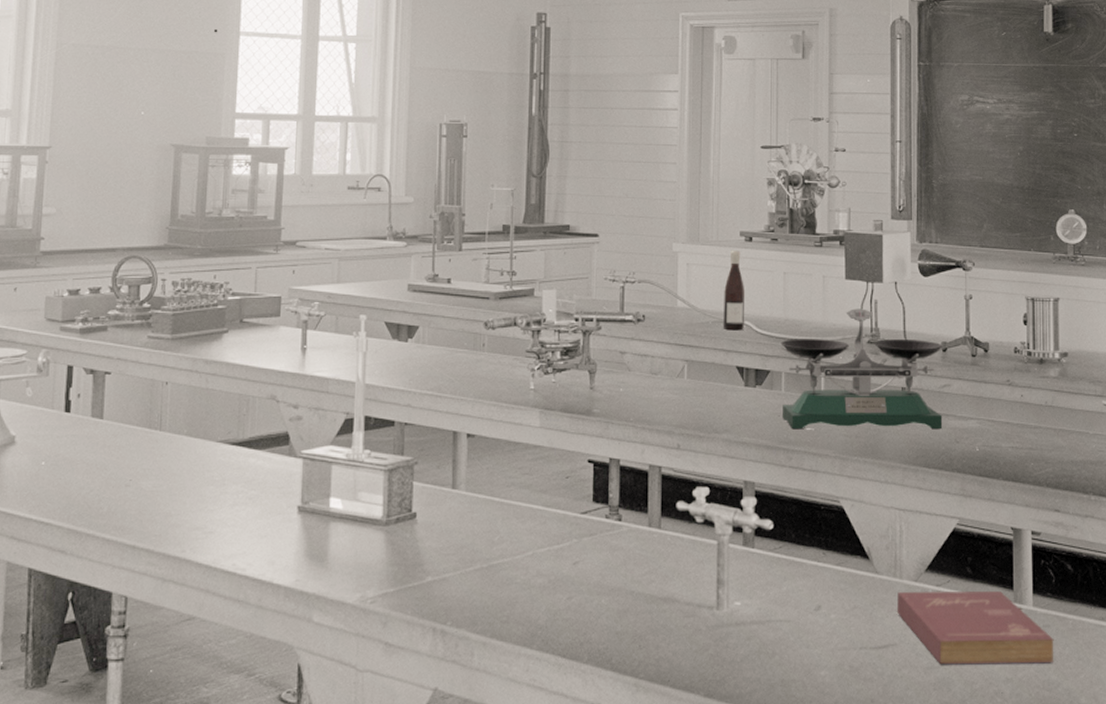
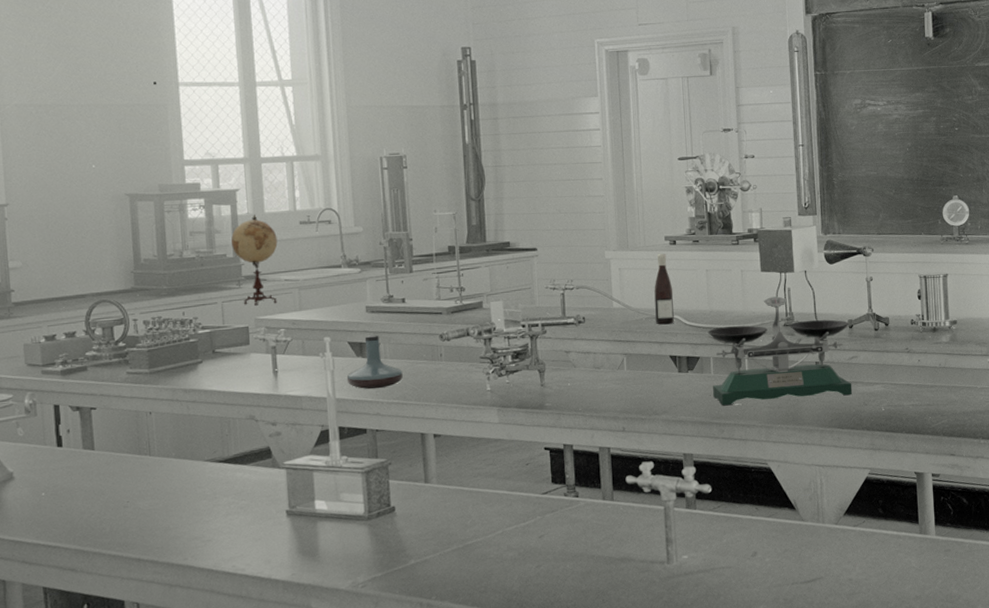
globe: none [274,176,322,275] -> present [231,215,278,307]
flask: none [379,316,441,377] -> present [346,334,404,389]
book: present [896,591,1054,664] -> none [821,526,954,590]

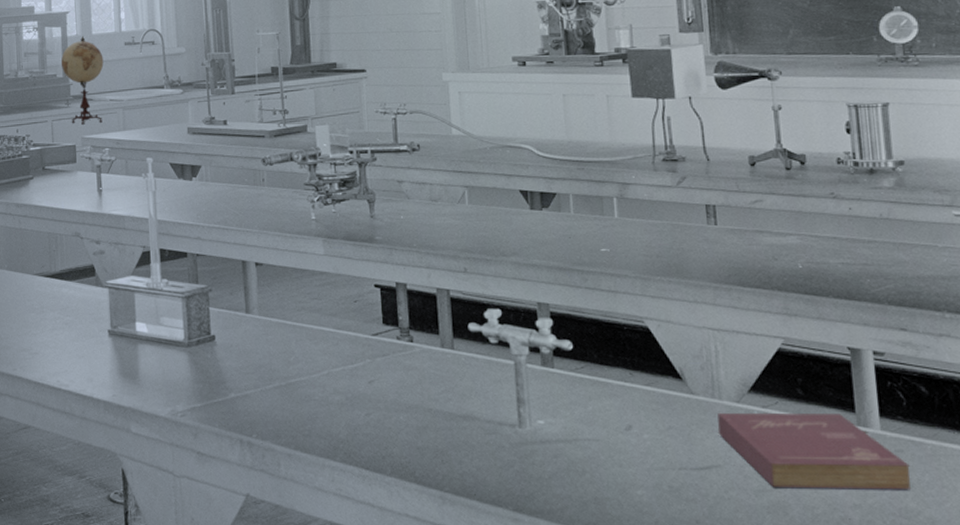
flask: present [346,334,404,389] -> none [168,157,225,212]
bottle: present [654,253,674,325] -> none [500,75,525,155]
balance scale: present [707,296,853,406] -> none [565,126,757,251]
book: none [821,526,954,590] -> present [717,412,910,490]

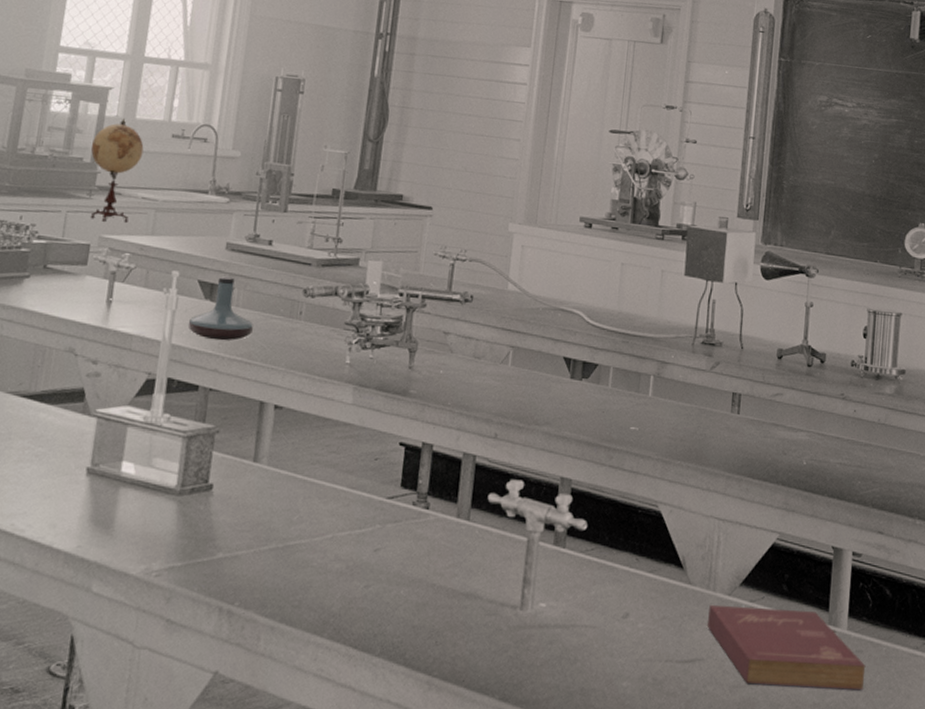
flask: none [168,157,225,212] -> present [187,276,254,341]

